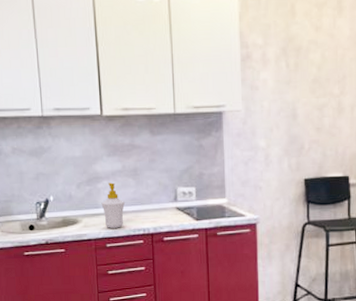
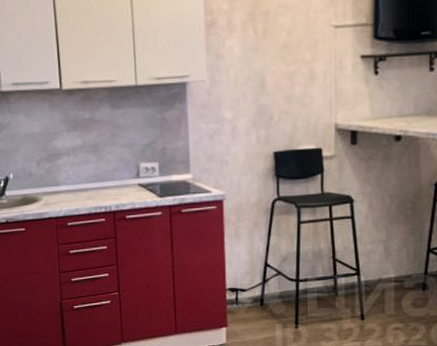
soap bottle: present [101,182,126,228] -> none [61,159,87,206]

